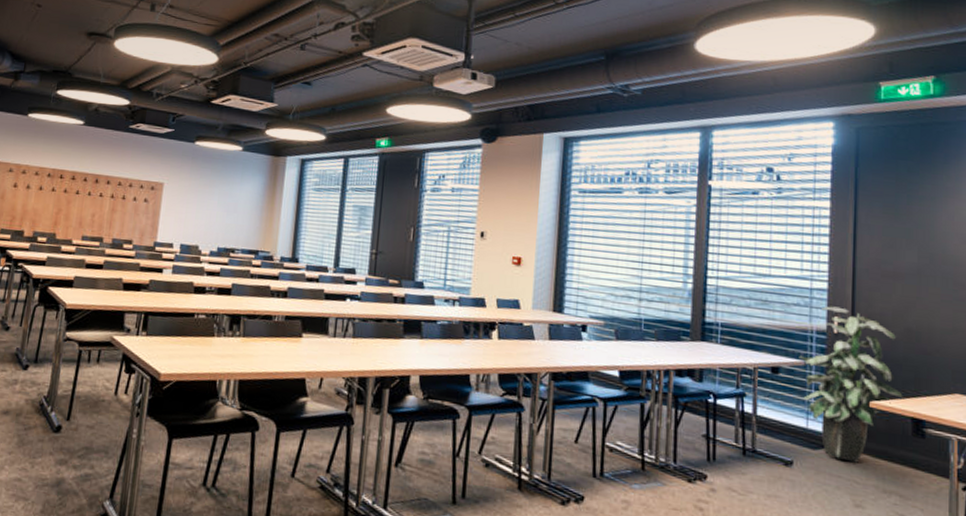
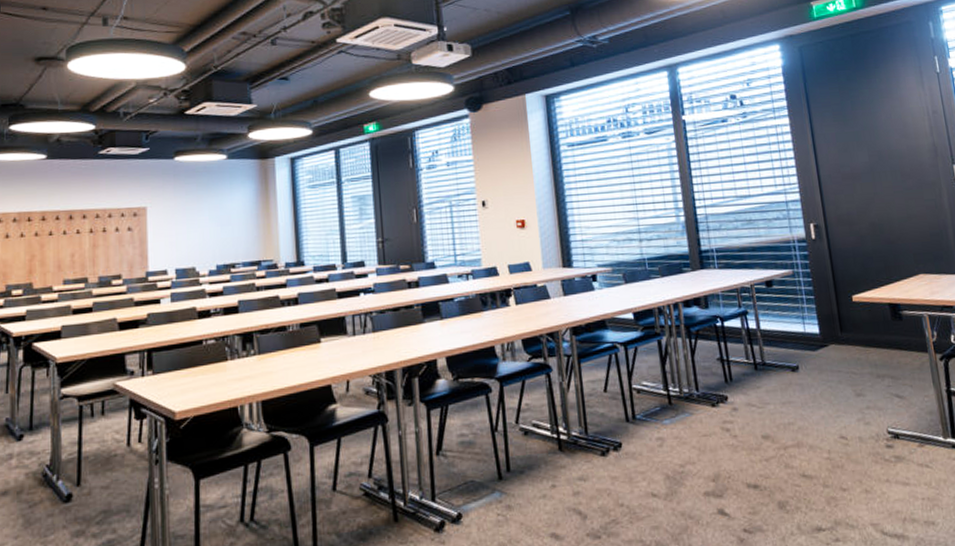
indoor plant: present [799,306,903,463] -> none [787,214,879,356]

